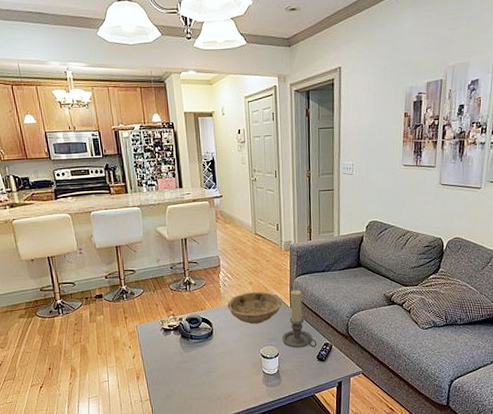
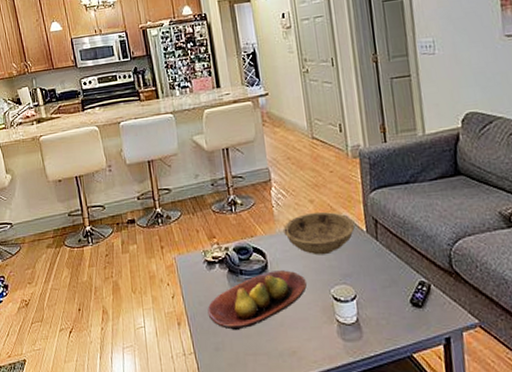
fruit bowl: none [162,335,243,381] -> present [207,270,308,330]
candle holder: present [282,289,317,348] -> none [358,208,409,288]

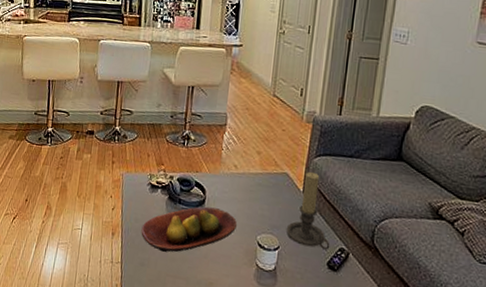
bowl: present [283,211,355,255] -> none [227,162,294,204]
candle holder: none [358,208,409,288] -> present [286,171,330,251]

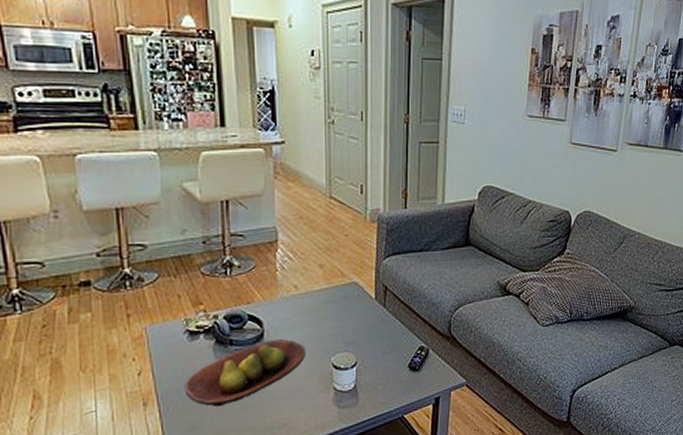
candle holder: present [286,171,330,251] -> none [362,274,409,355]

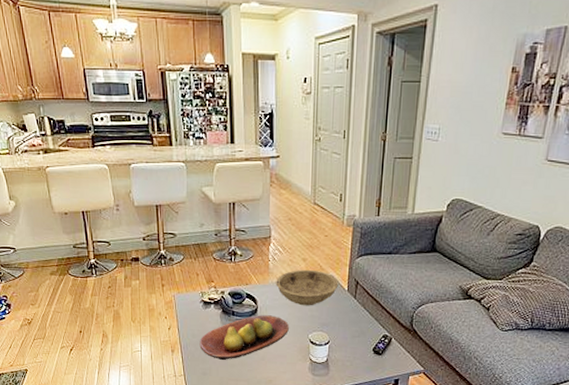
bowl: none [287,277,364,323] -> present [276,269,339,306]

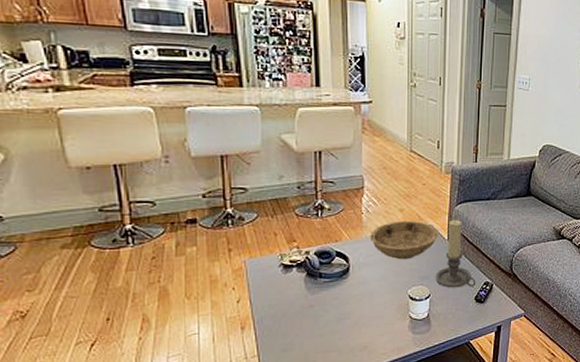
fruit bowl: present [199,315,290,360] -> none [278,273,387,331]
candle holder: none [334,271,375,338] -> present [435,219,476,288]

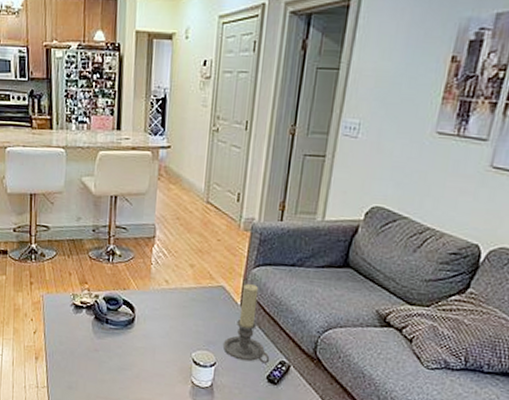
bowl: present [370,220,438,260] -> none [157,277,231,320]

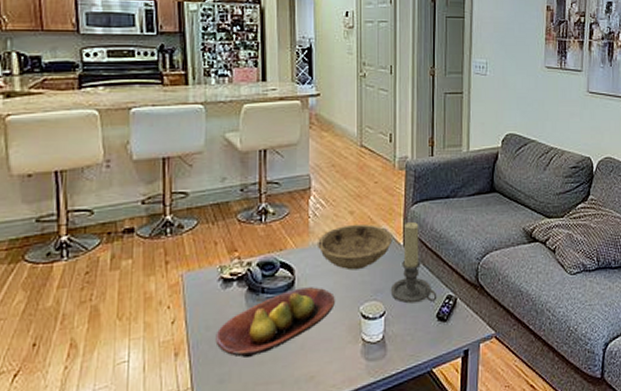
fruit bowl: none [67,325,171,374] -> present [215,287,336,358]
bowl: none [157,277,231,320] -> present [318,223,393,271]

